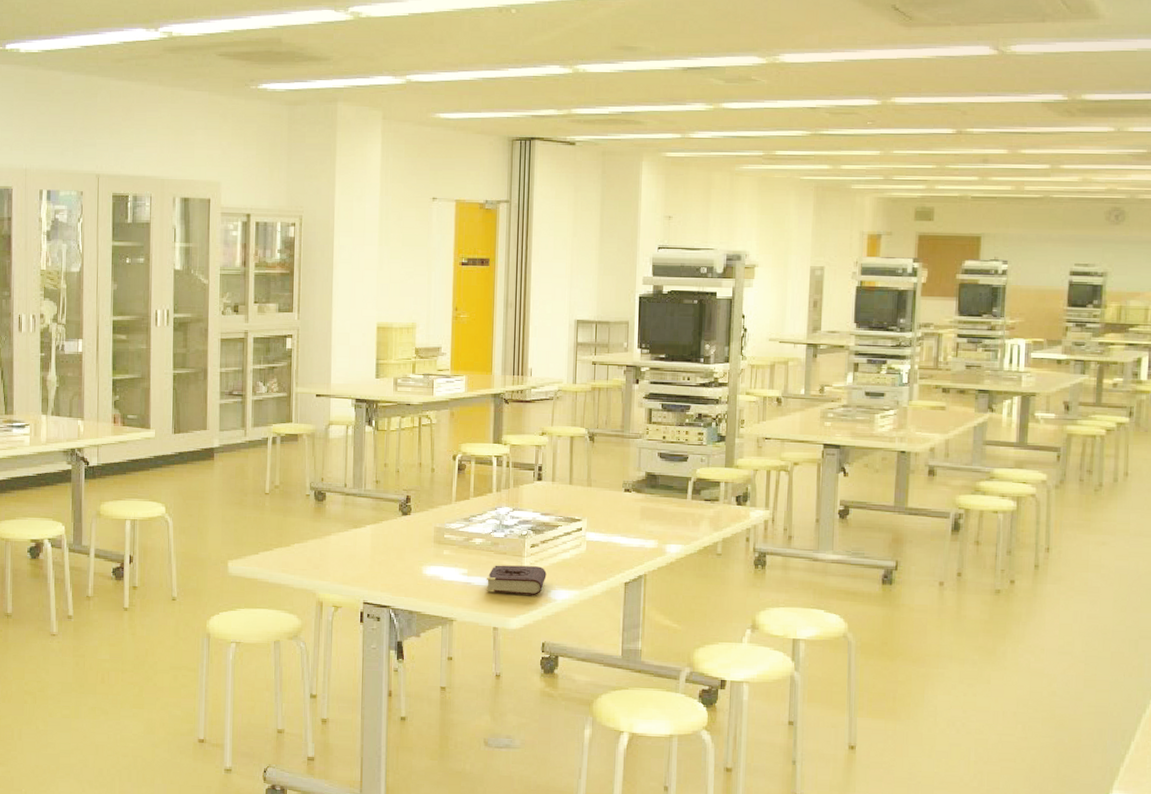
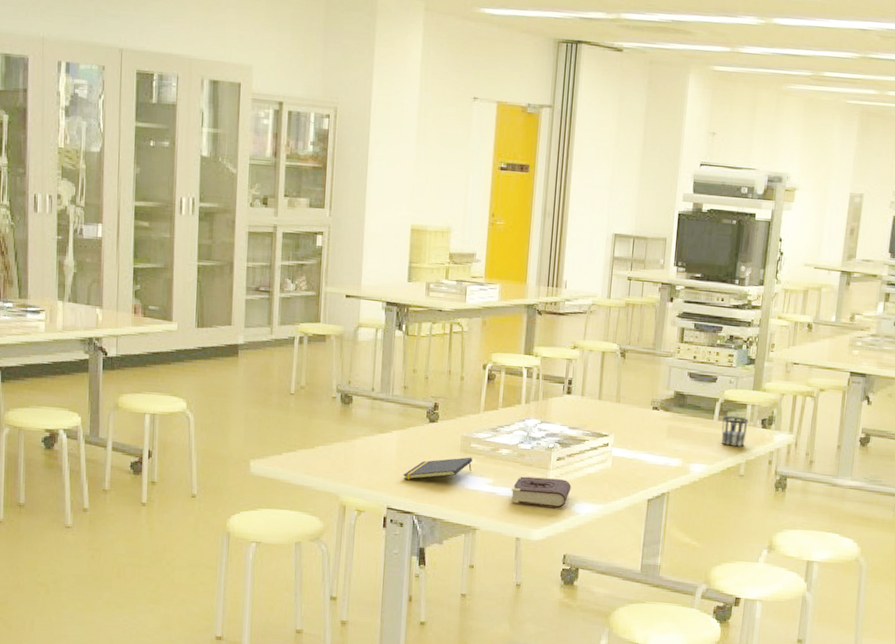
notepad: none [378,548,446,573] -> present [402,457,472,480]
cup: none [696,494,723,525] -> present [721,415,749,447]

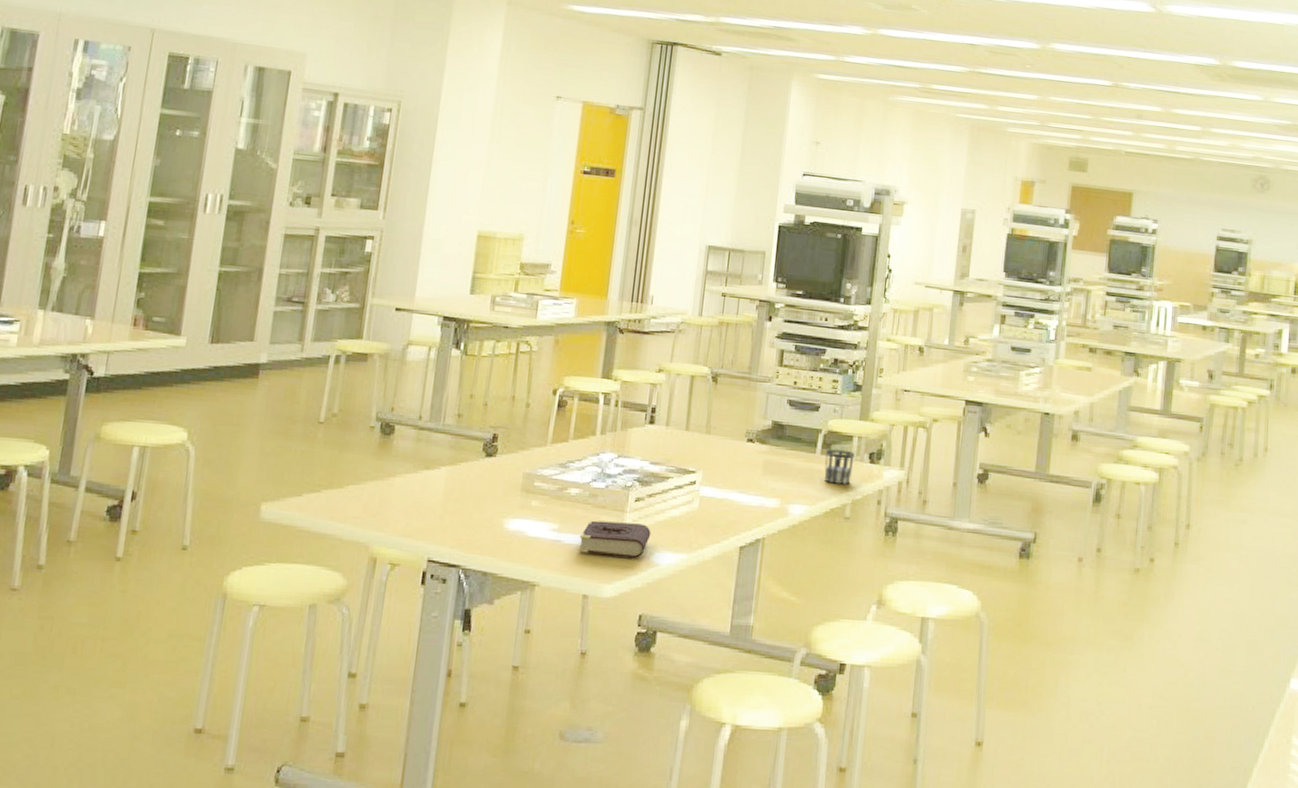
notepad: present [402,457,472,480] -> none [449,497,535,526]

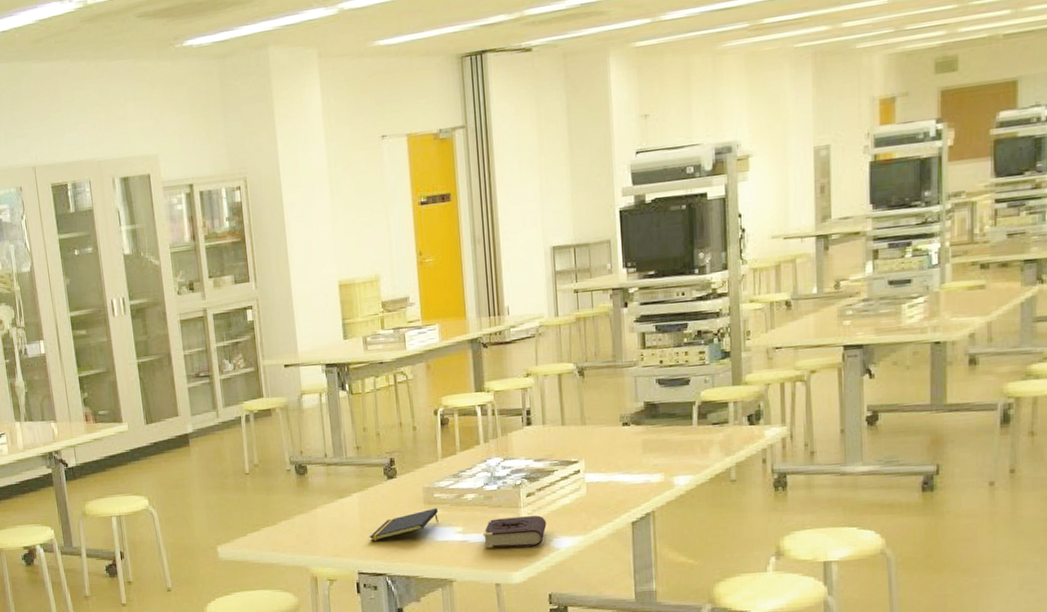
notepad: none [449,497,535,526] -> present [369,508,439,541]
cup: present [824,448,855,485] -> none [703,416,733,451]

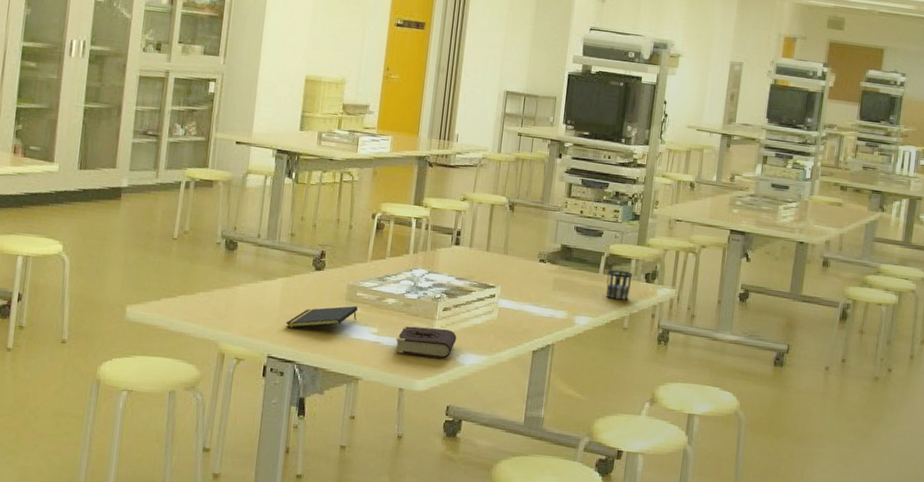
cup: none [703,416,733,451] -> present [605,269,633,300]

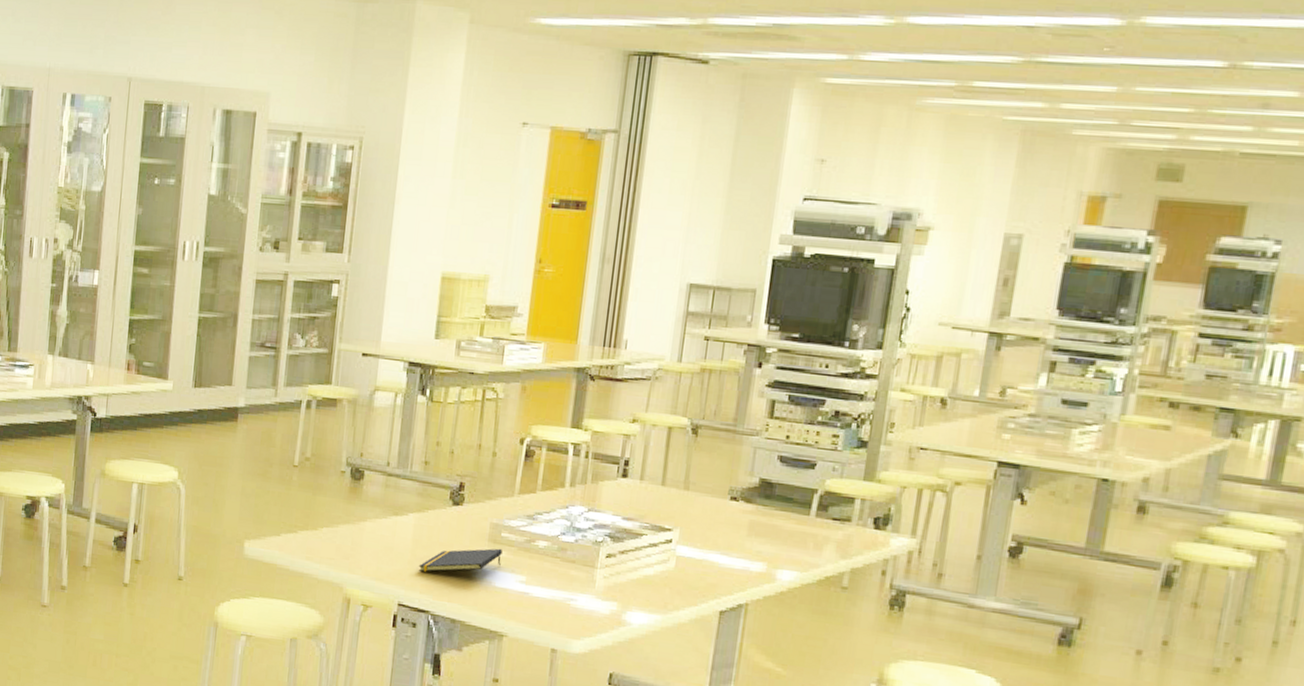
book: present [394,326,457,359] -> none [546,574,623,616]
cup: present [605,269,633,300] -> none [818,511,856,551]

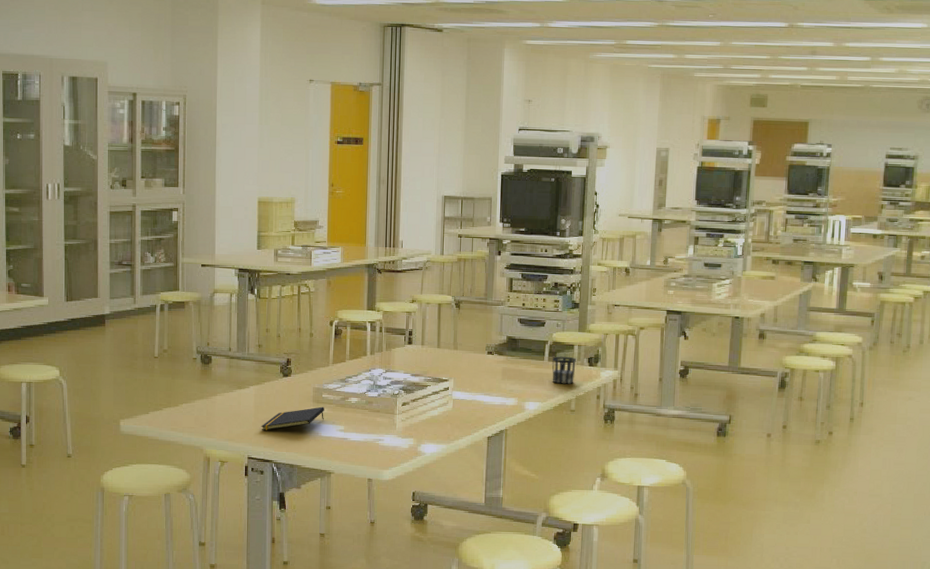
cup: none [818,511,856,551] -> present [552,356,576,384]

